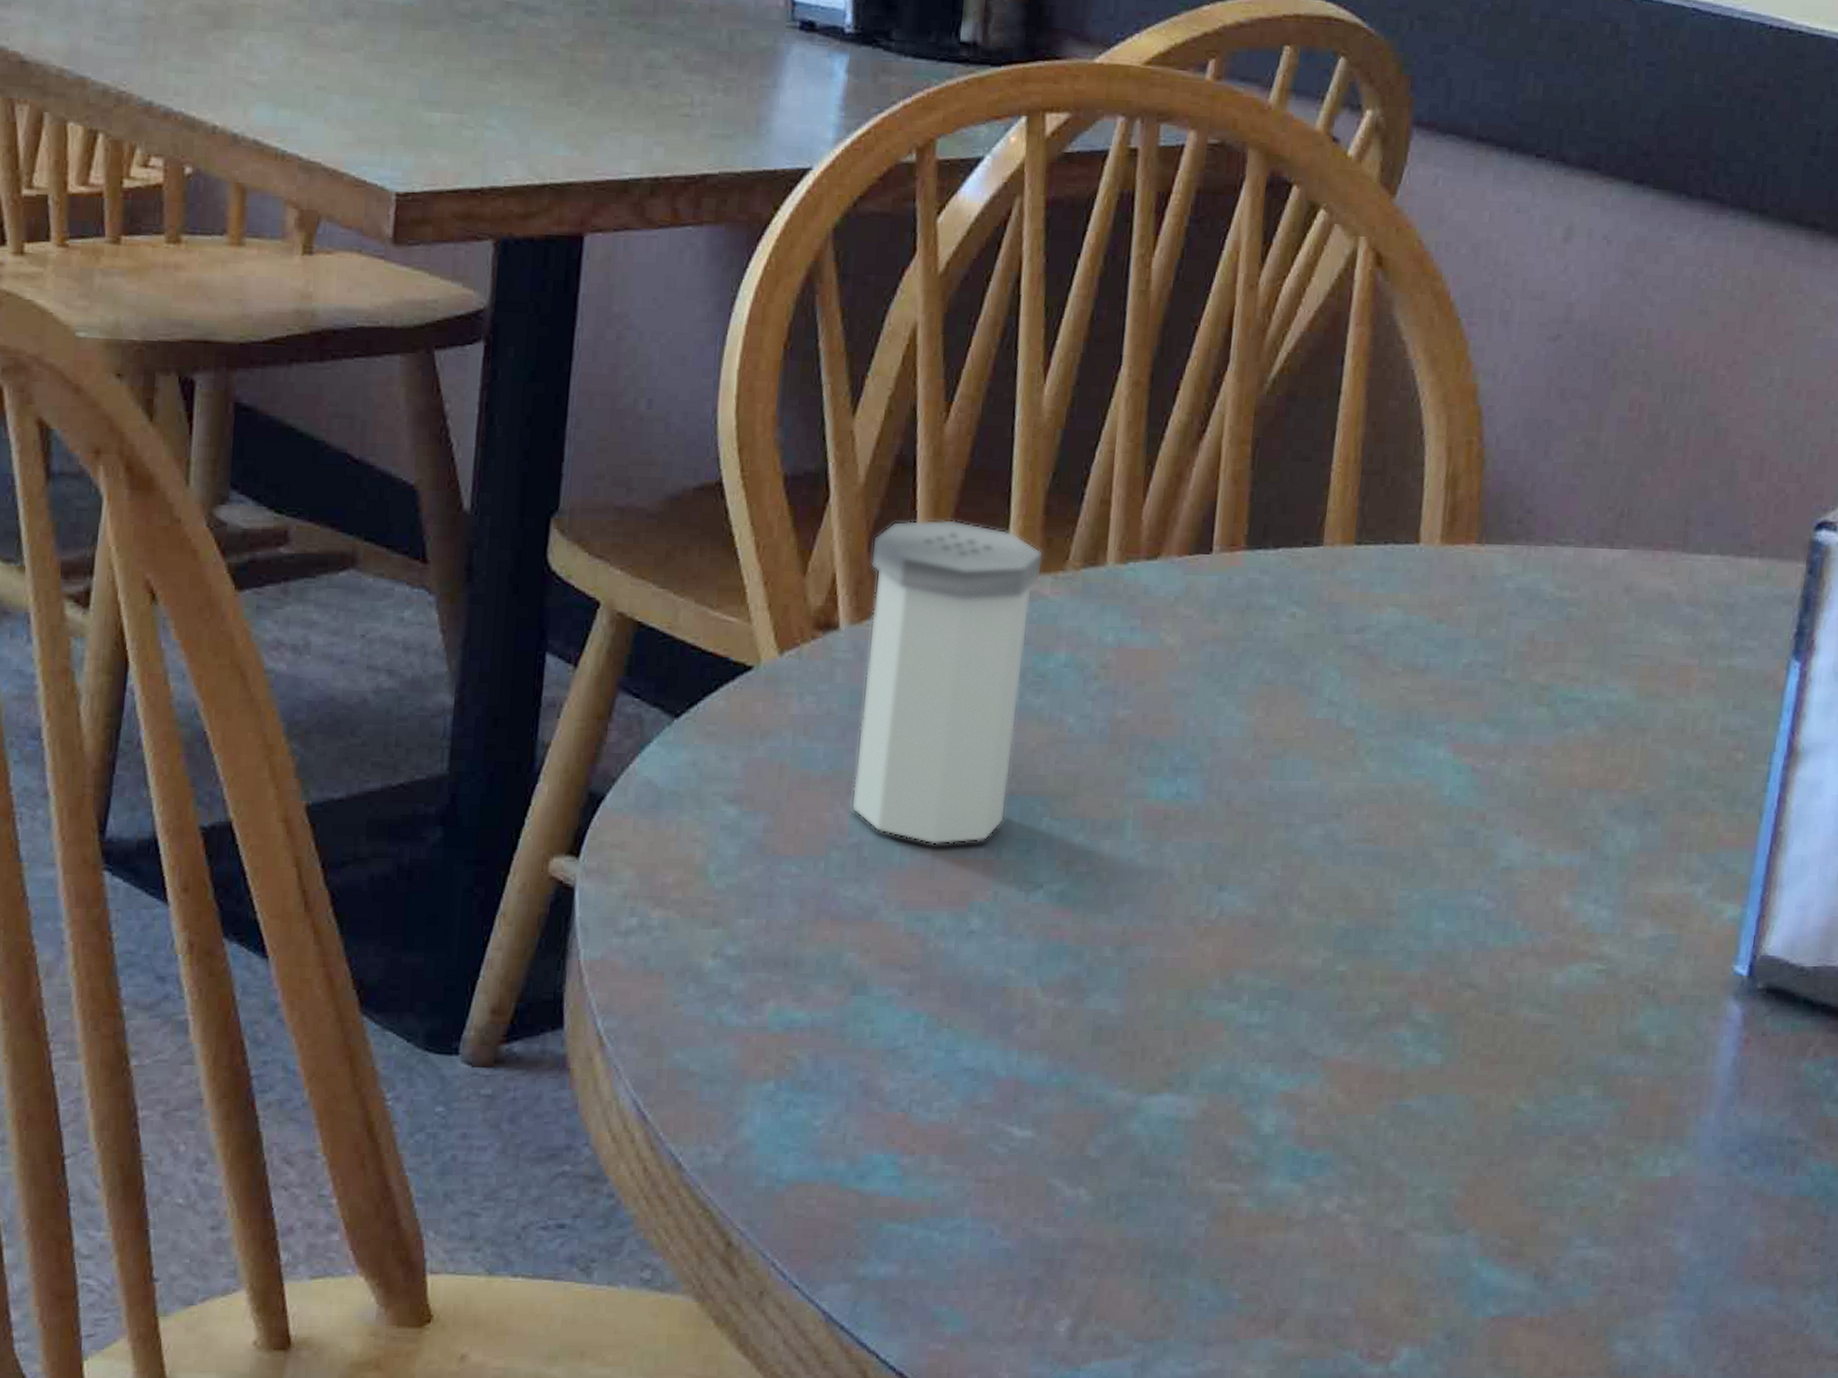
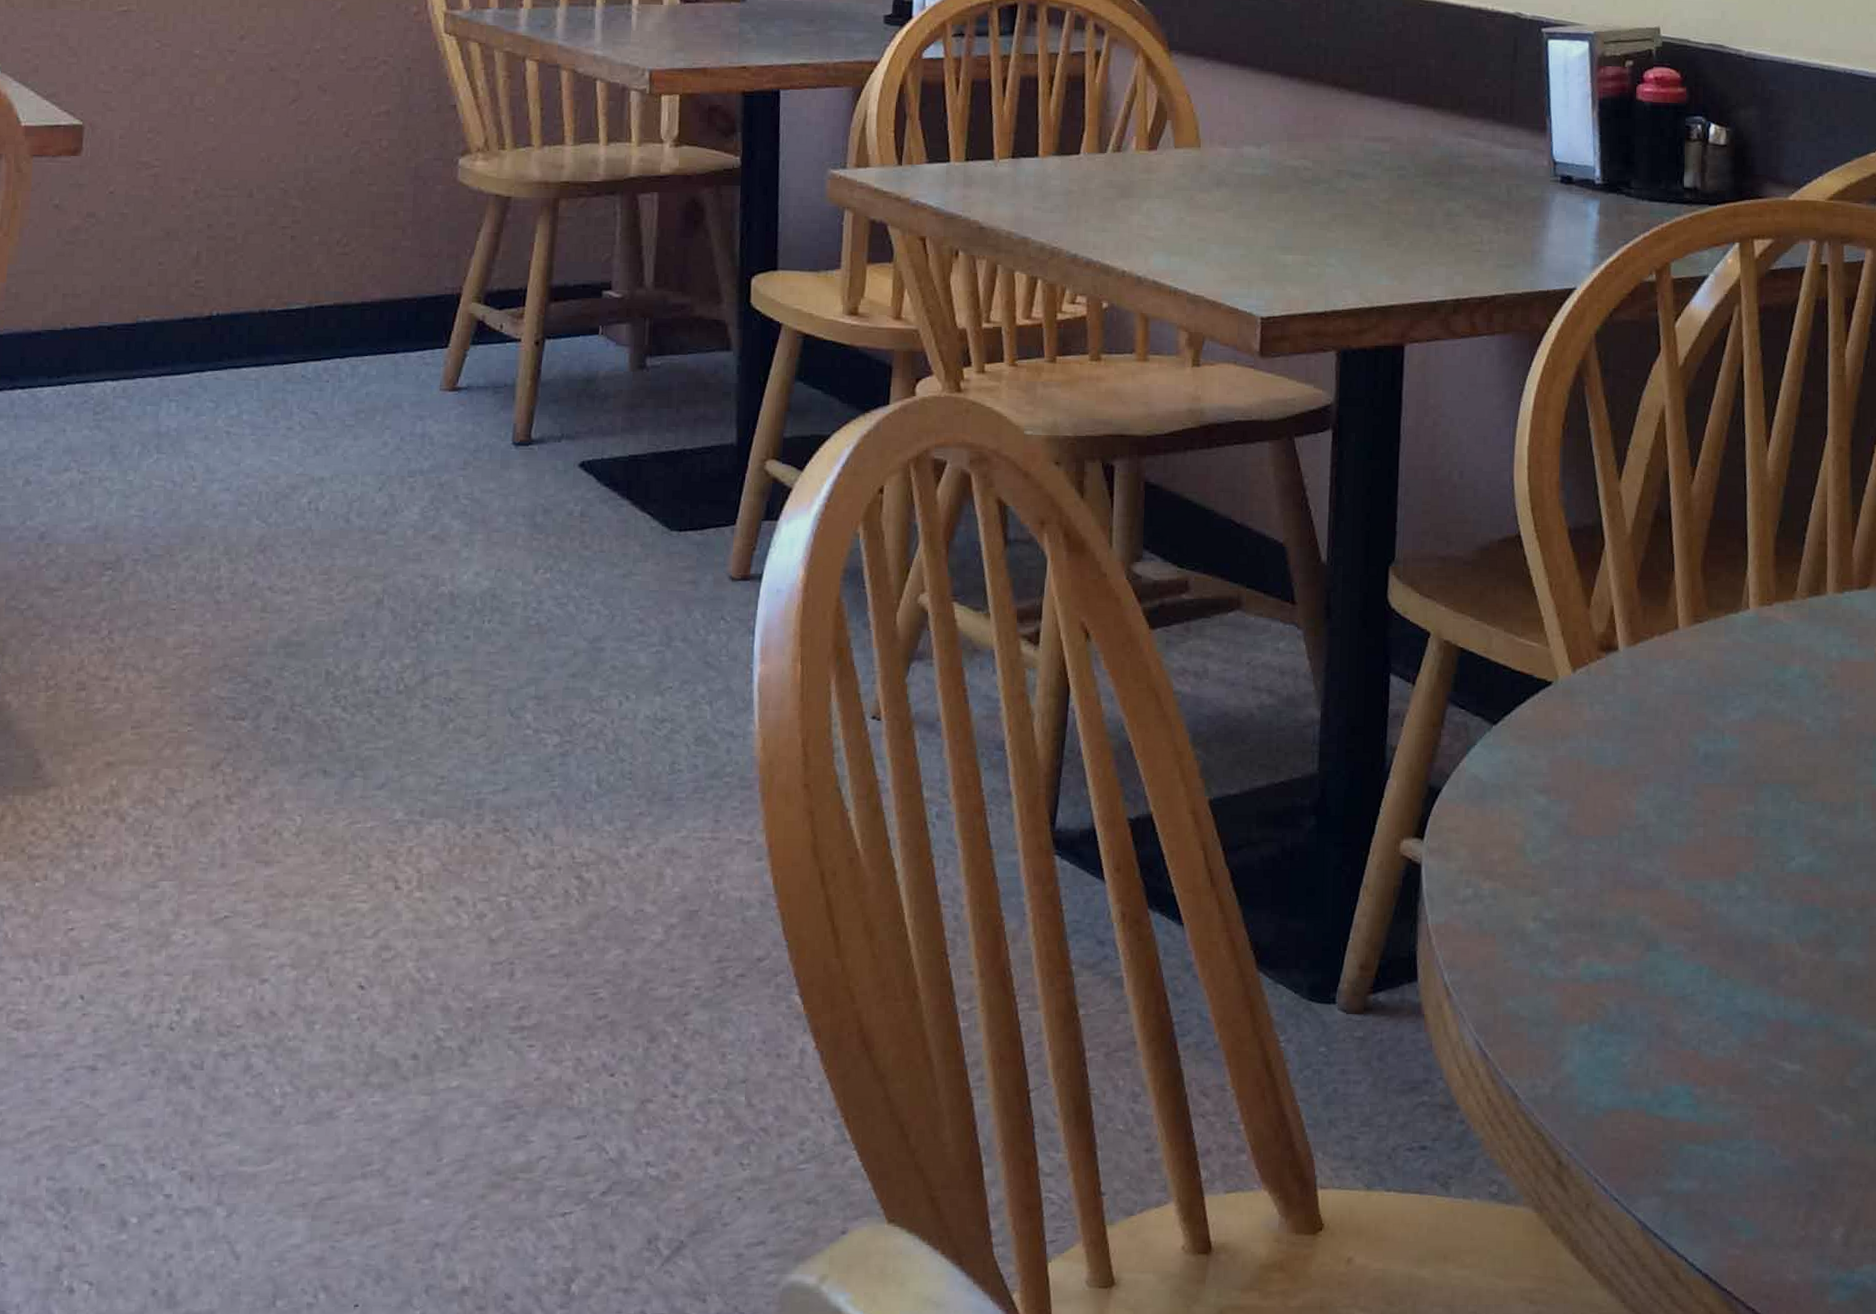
salt shaker: present [851,519,1044,845] -> none [1636,561,1777,825]

